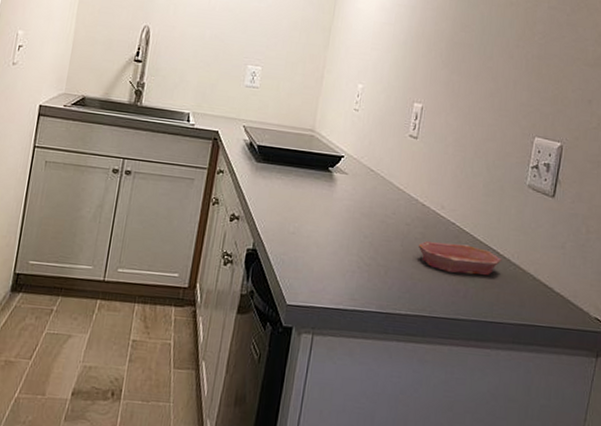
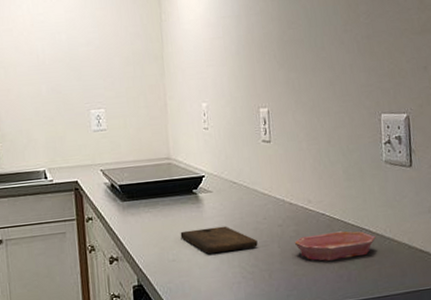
cutting board: none [306,206,382,240] -> present [180,226,258,254]

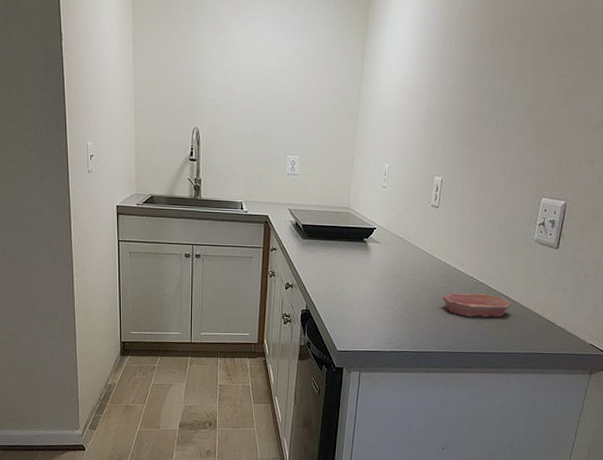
cutting board: present [180,226,258,254] -> none [347,272,411,295]

